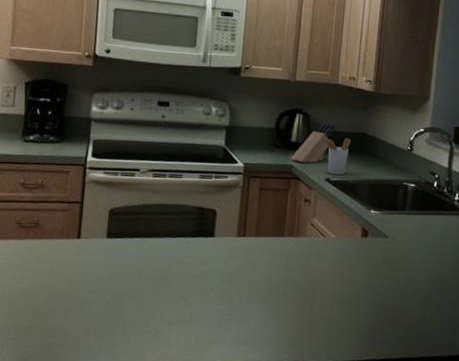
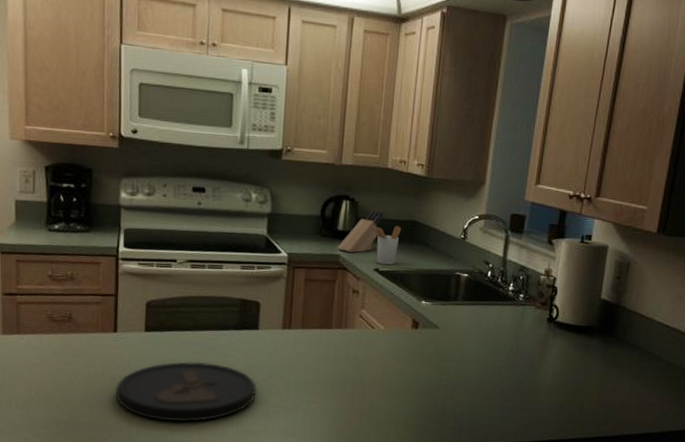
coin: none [75,268,211,329] -> present [115,361,257,422]

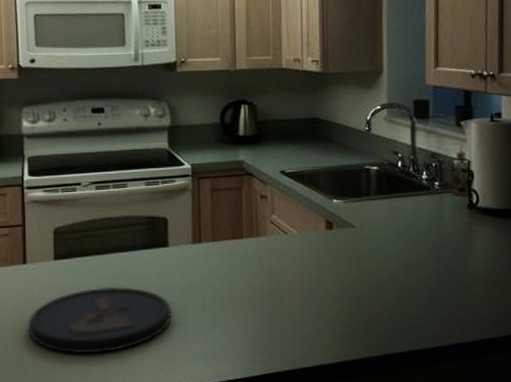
knife block: present [337,210,384,253] -> none [240,111,284,157]
utensil holder: present [372,225,402,266] -> none [273,125,304,166]

